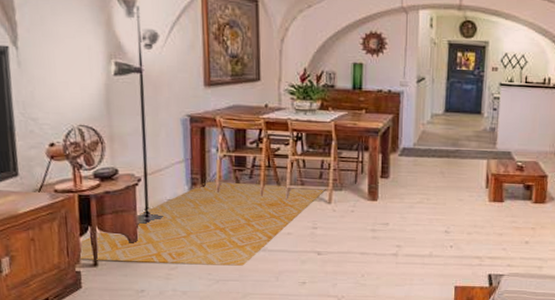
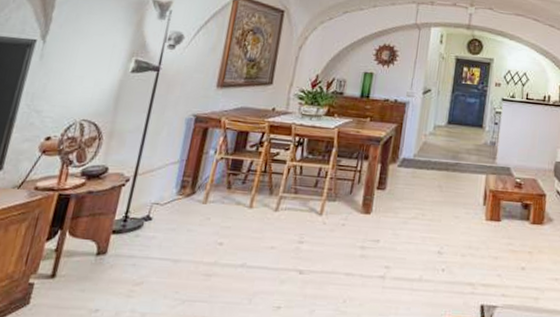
rug: present [80,181,326,266] -> none [39,185,319,284]

